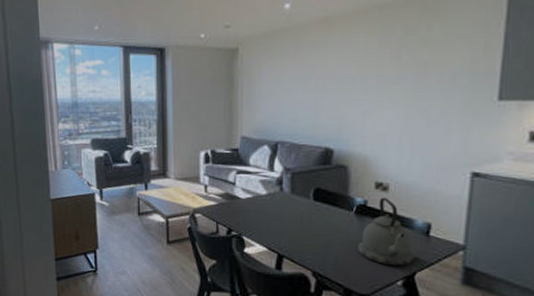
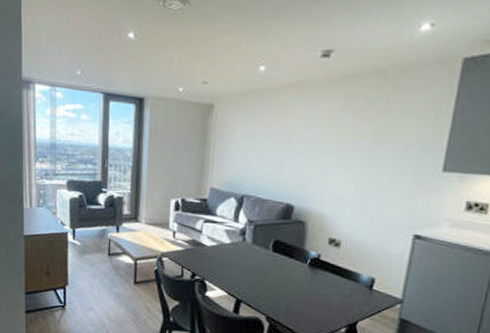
kettle: present [358,197,415,266] -> none [309,252,358,315]

